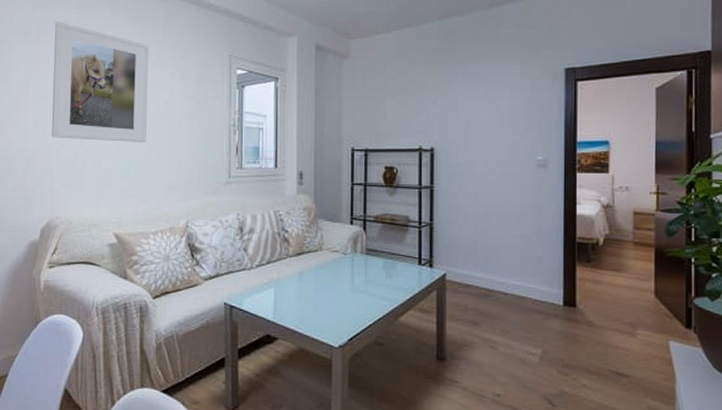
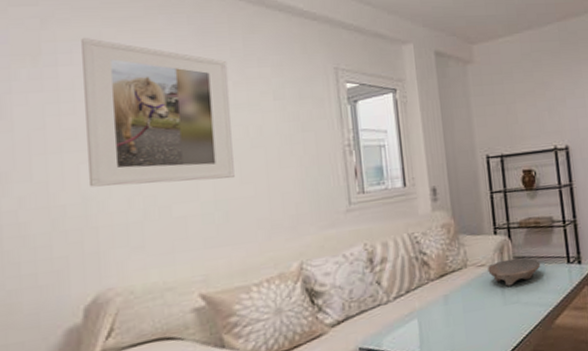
bowl: none [341,250,392,276] -> present [488,258,541,286]

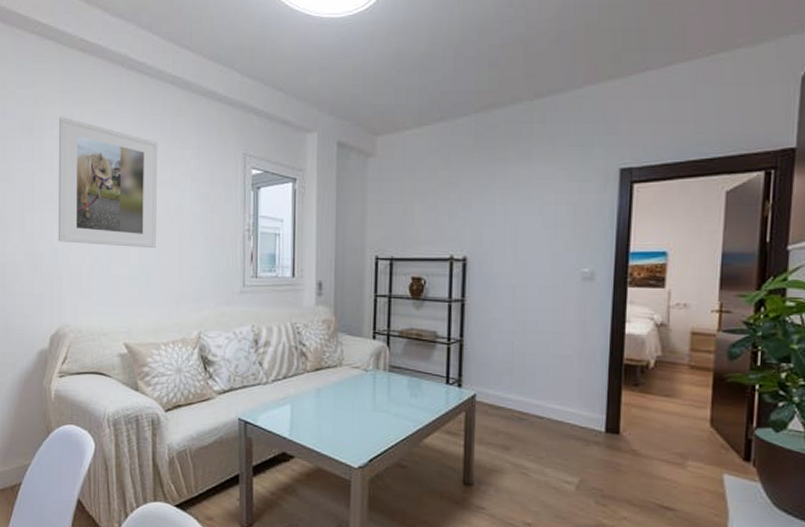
bowl: present [488,258,541,286] -> none [362,366,417,394]

